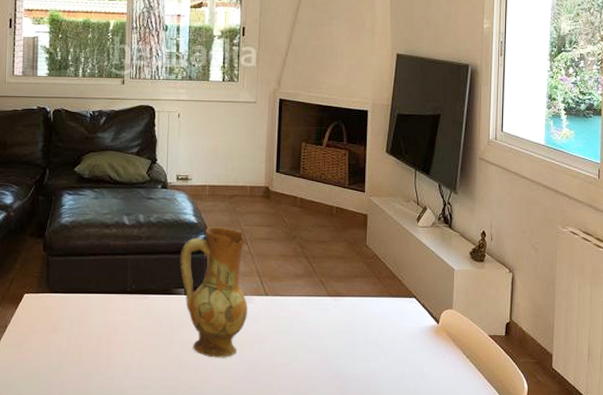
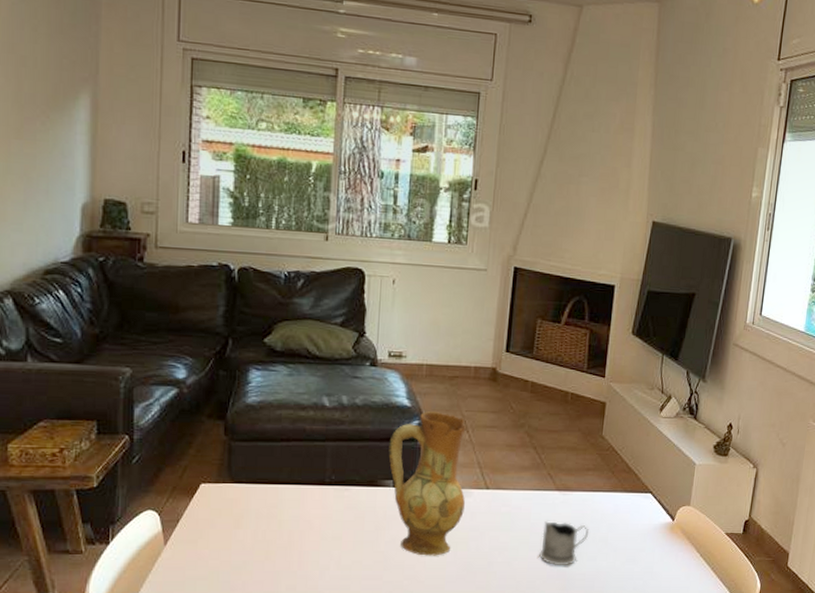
tea glass holder: none [317,325,360,368] -> present [539,521,588,566]

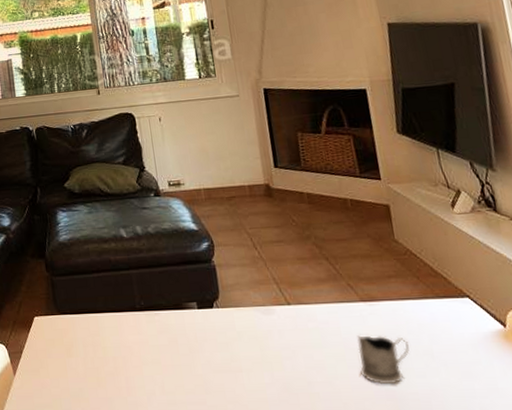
ceramic jug: present [388,411,466,556] -> none [185,232,271,378]

